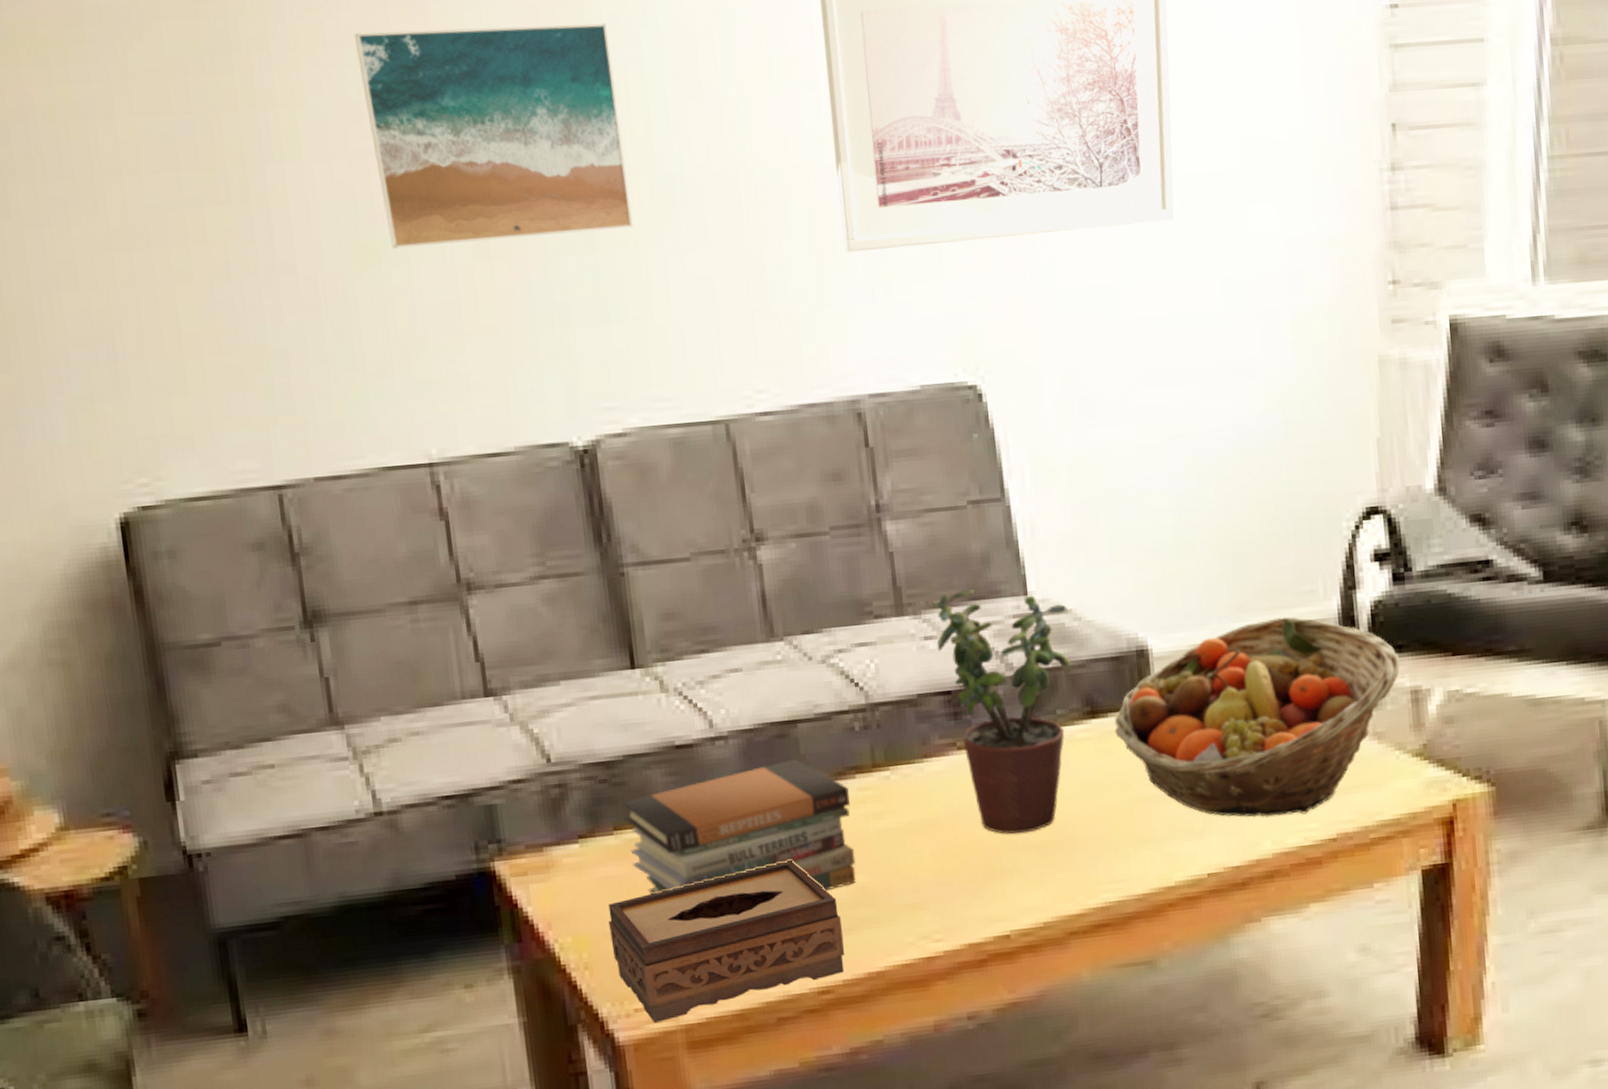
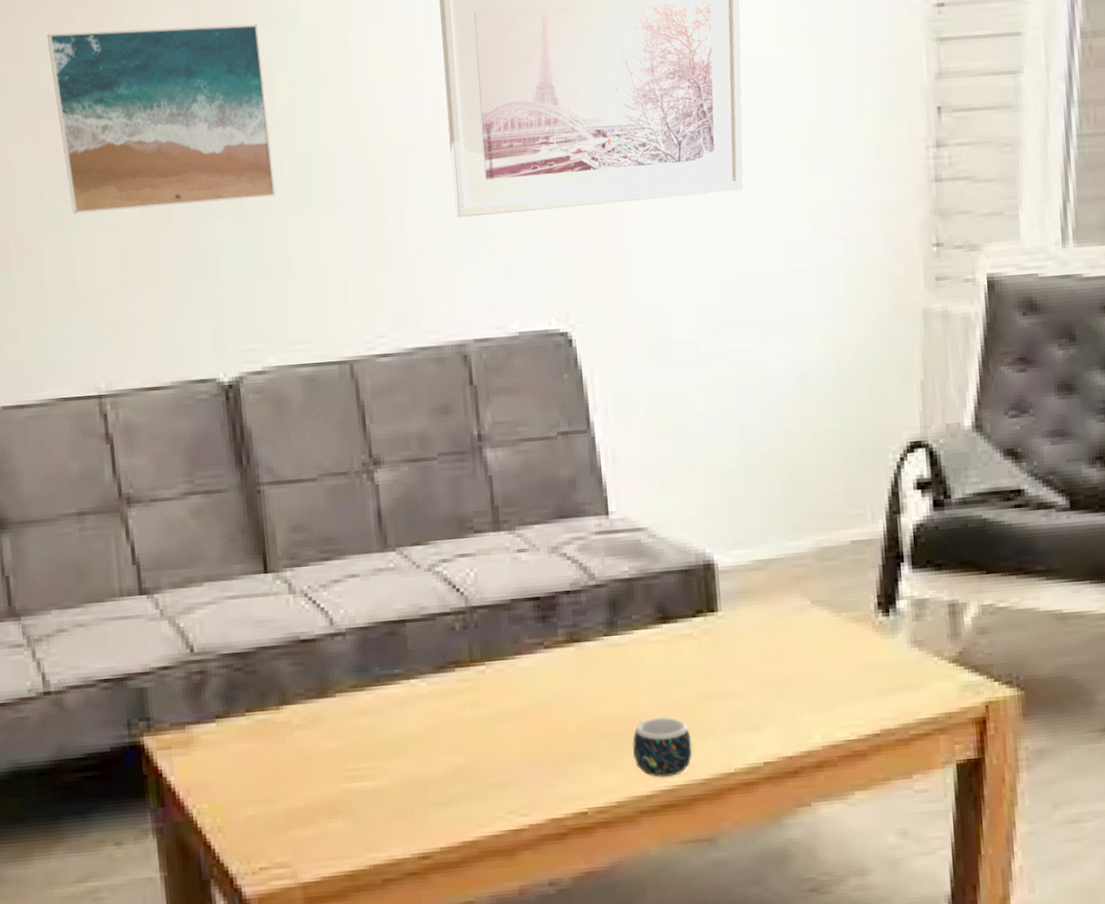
tissue box: present [608,860,845,1024] -> none [239,742,442,881]
book stack: present [621,759,857,895] -> none [253,653,454,770]
potted plant: present [932,589,1072,834] -> none [525,508,646,724]
mug: none [1060,825,1127,894] -> present [633,717,693,777]
fruit basket: present [1114,616,1400,817] -> none [683,537,939,714]

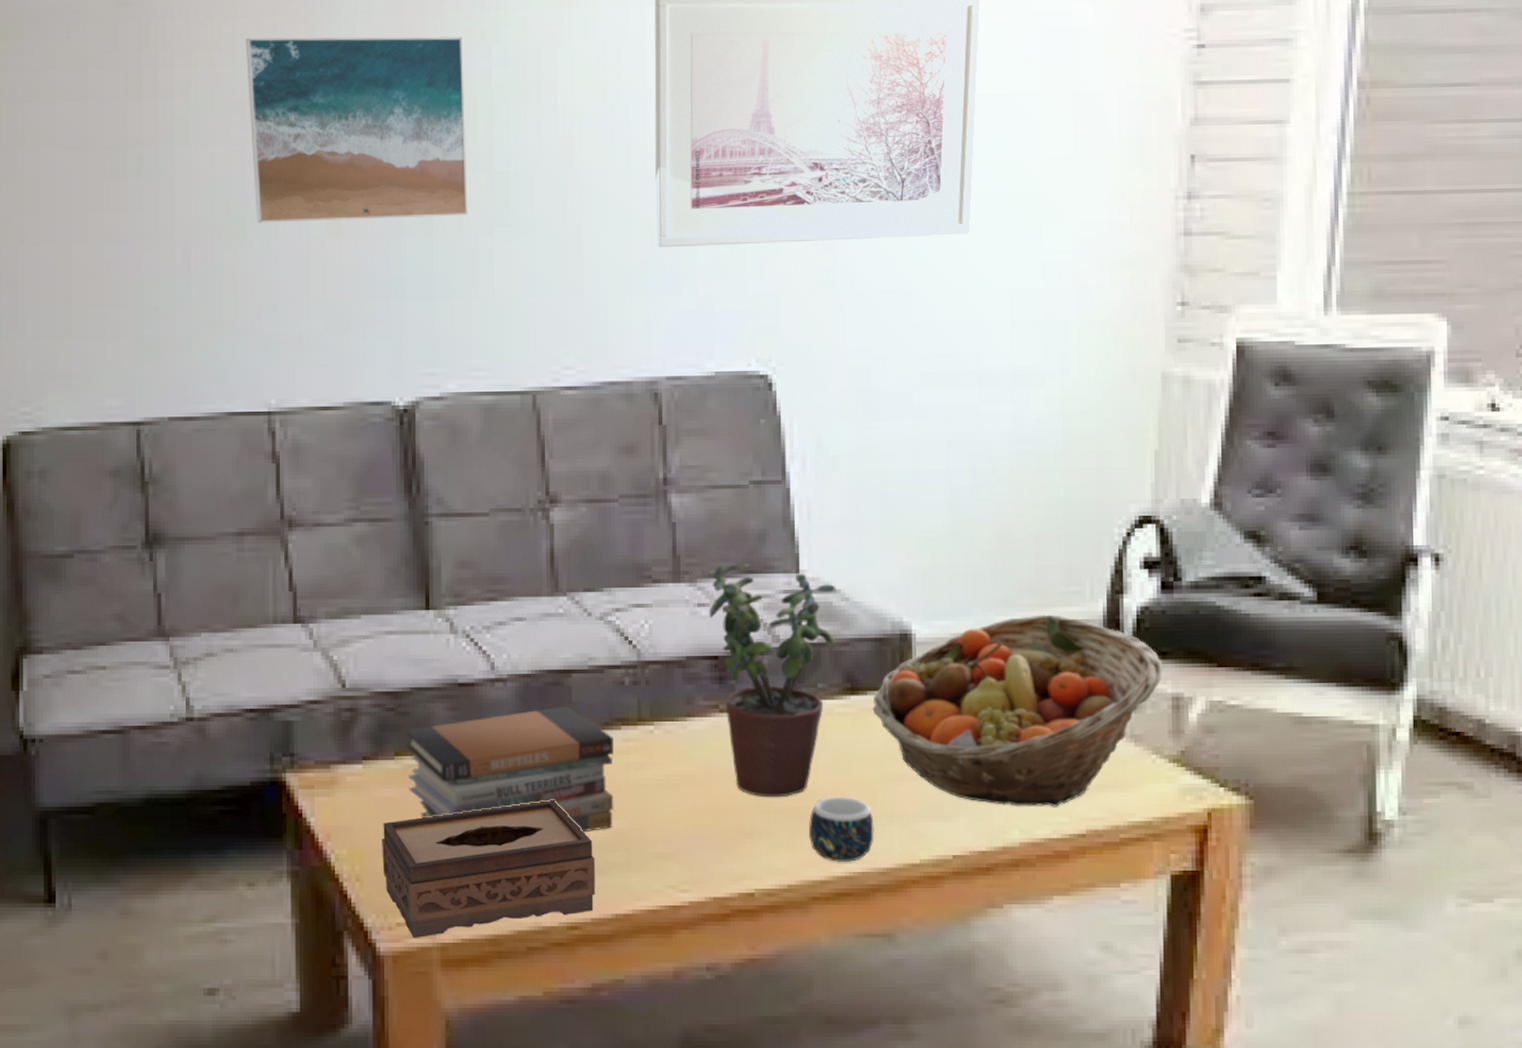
tissue box: none [239,742,442,881] -> present [382,800,595,939]
book stack: none [253,653,454,770] -> present [404,706,614,833]
potted plant: none [525,508,646,724] -> present [708,562,836,798]
fruit basket: none [683,537,939,714] -> present [872,614,1163,807]

